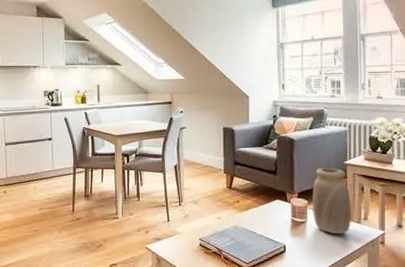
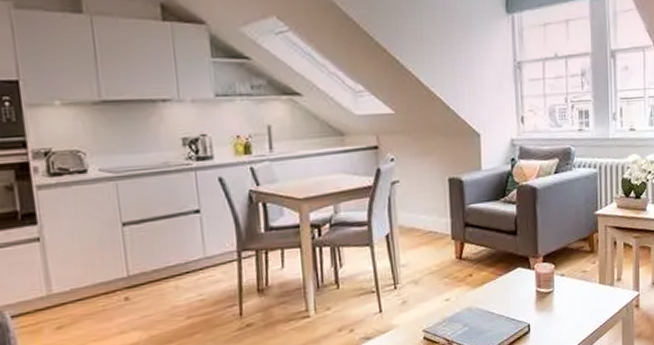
vase: present [312,167,351,234] -> none [559,220,603,303]

